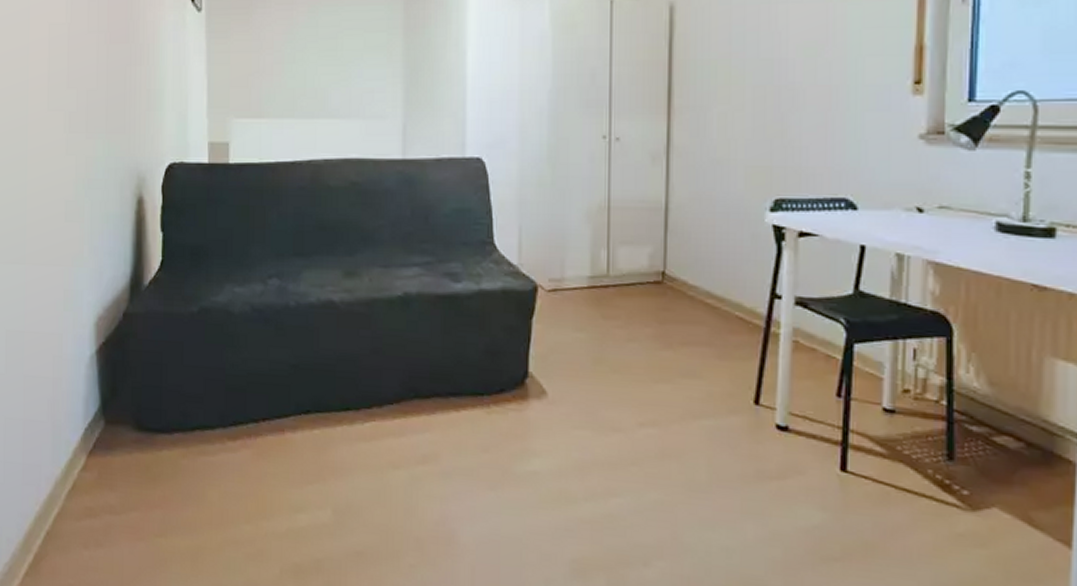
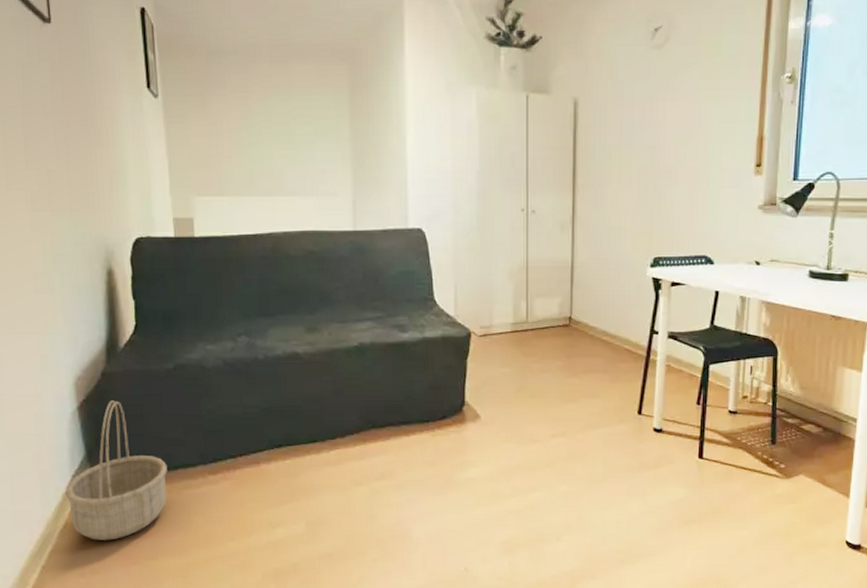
basket: none [76,345,184,509] -> present [64,400,167,540]

